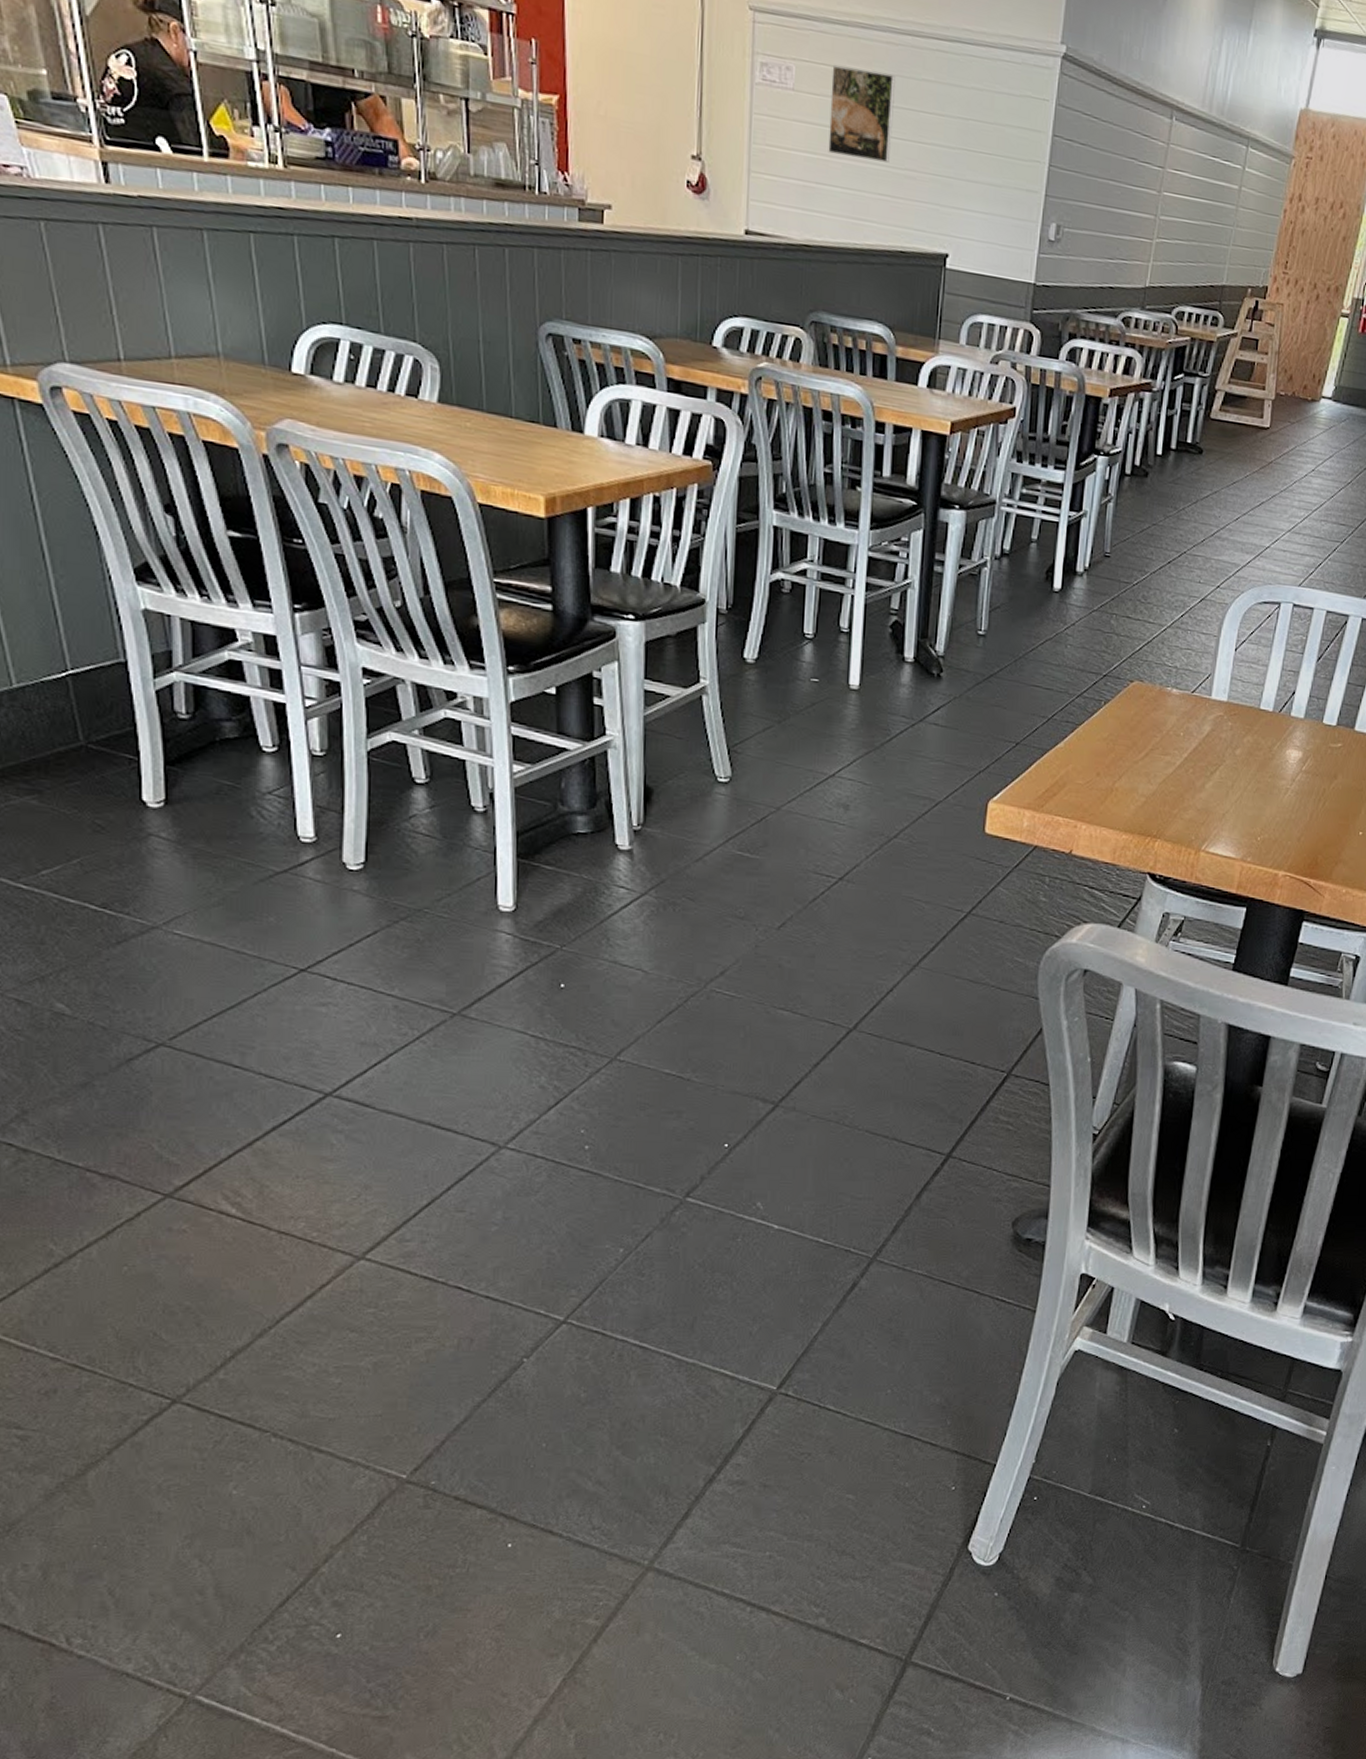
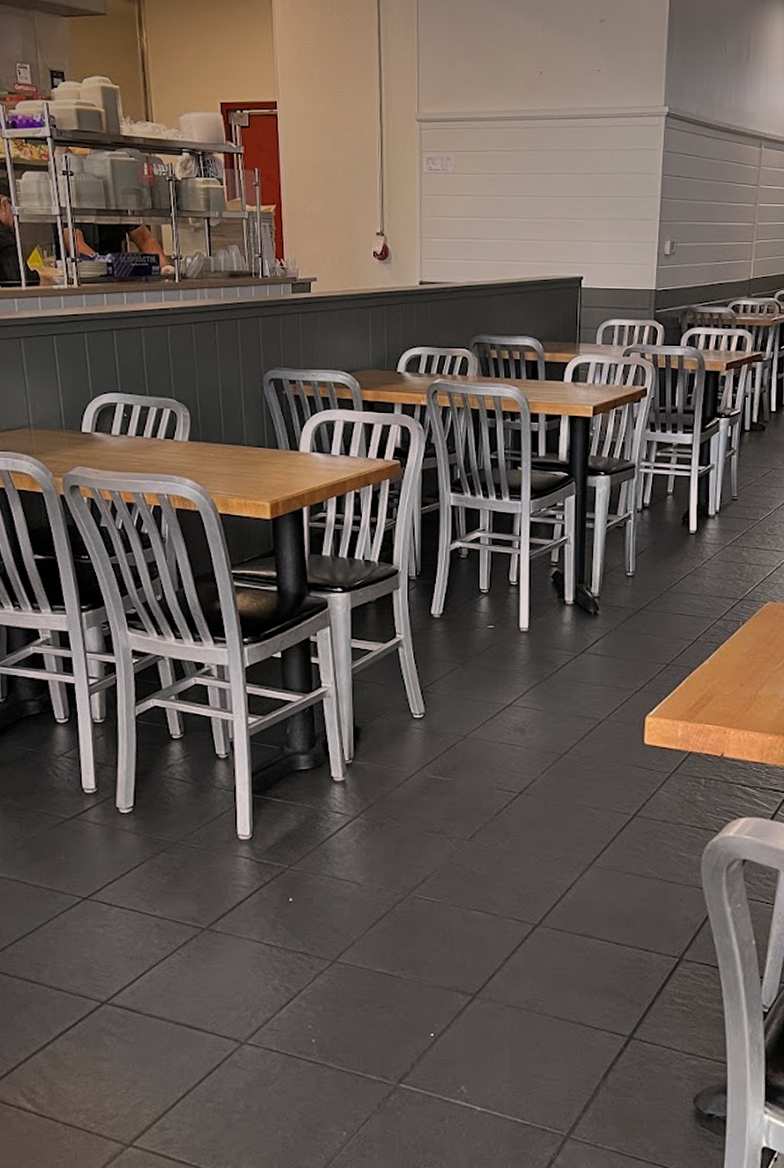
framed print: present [828,65,895,162] -> none [482,150,532,216]

